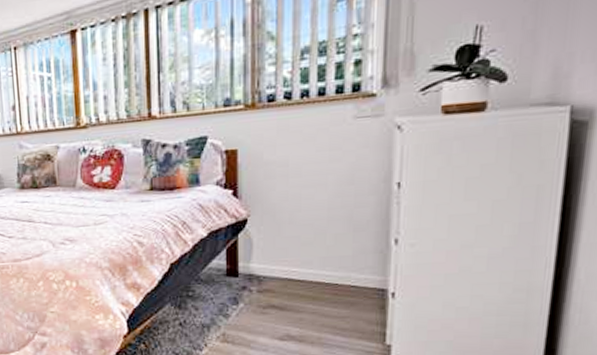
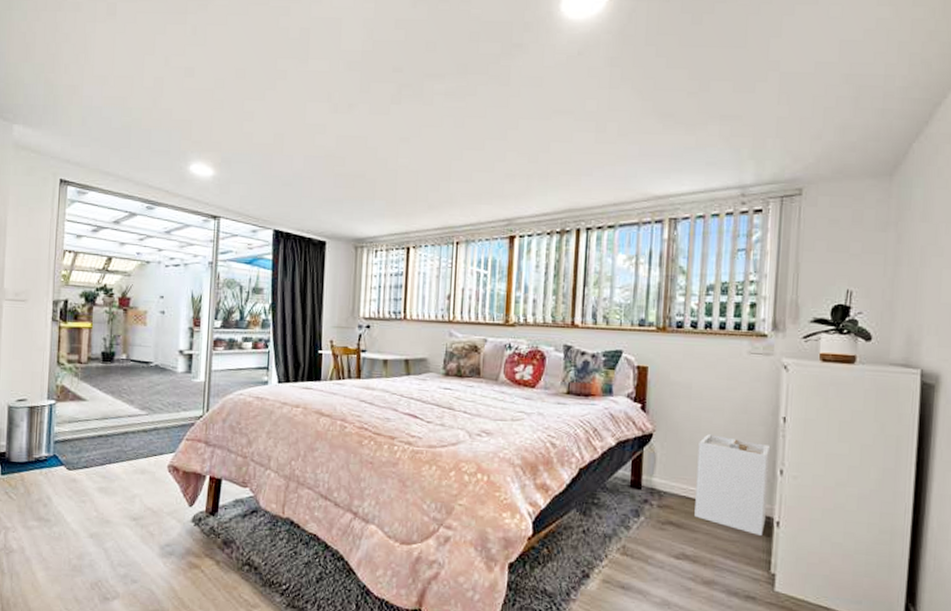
laundry hamper: none [298,211,383,310] -> present [694,434,771,537]

